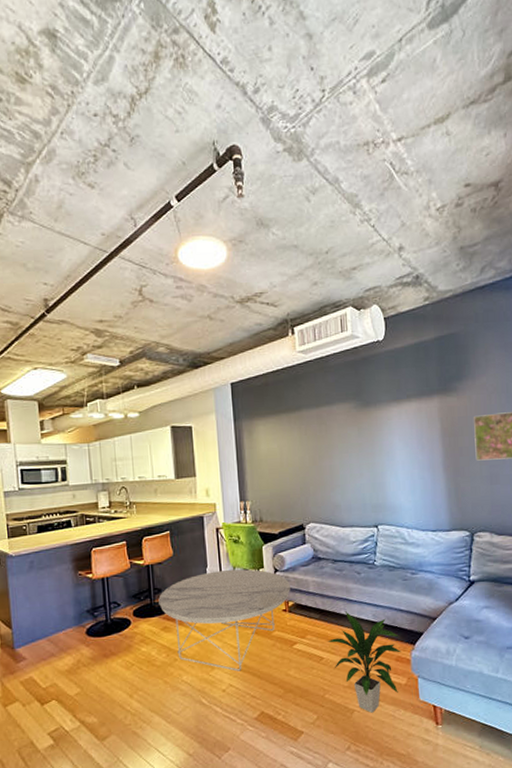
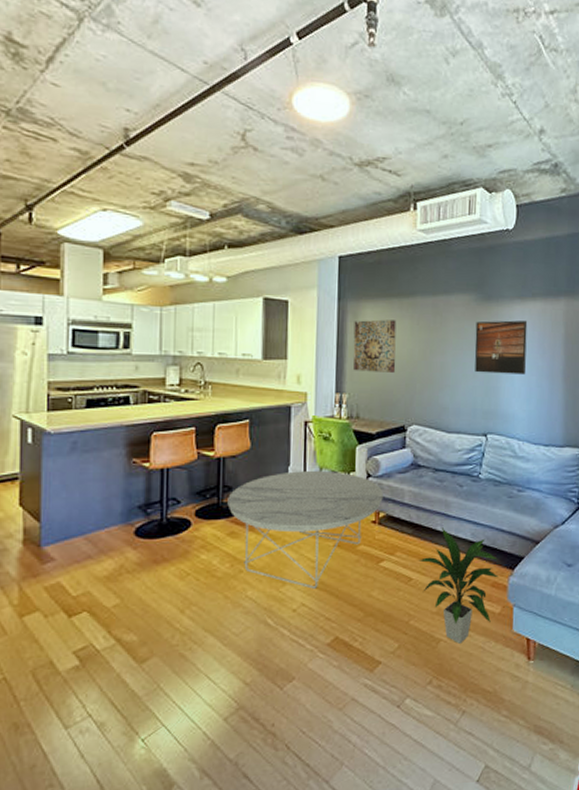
wall art: none [250,433,290,481] -> present [353,319,397,373]
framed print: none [357,420,409,472] -> present [474,320,528,375]

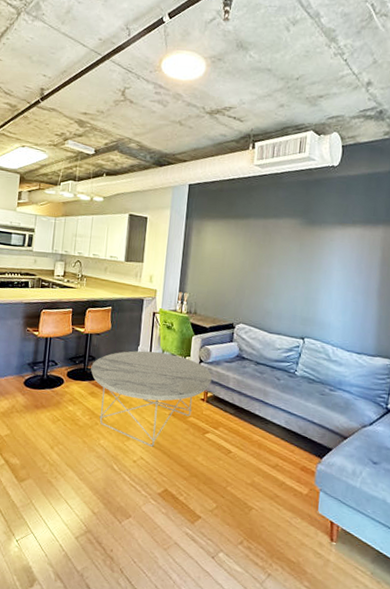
wall art: present [353,319,397,373] -> none [194,235,232,280]
indoor plant: present [418,528,498,644] -> none [238,412,308,515]
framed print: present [474,320,528,375] -> none [296,242,347,290]

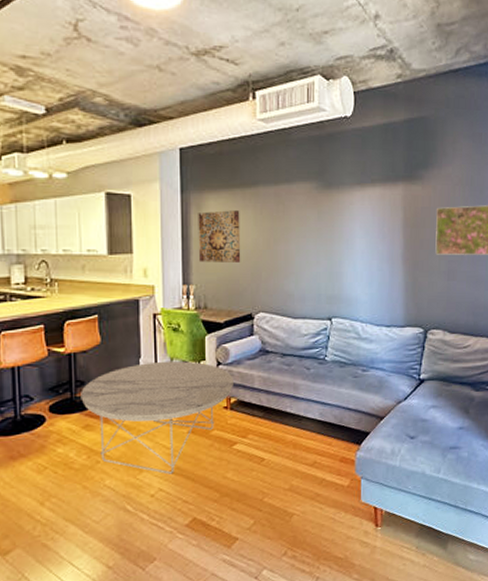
wall art: none [194,235,232,280] -> present [198,210,241,262]

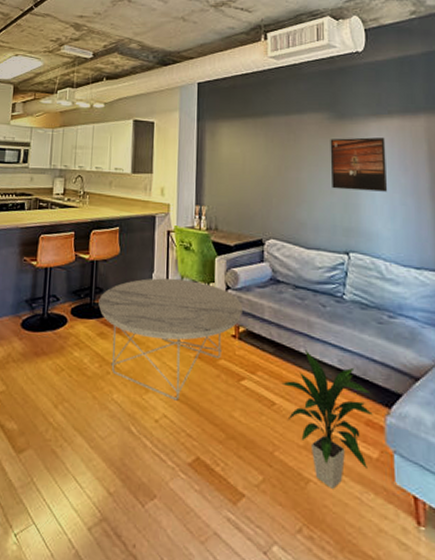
wall art: present [198,210,241,262] -> none [211,137,252,187]
indoor plant: none [270,409,346,516] -> present [281,350,373,489]
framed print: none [317,206,368,259] -> present [330,137,388,192]

